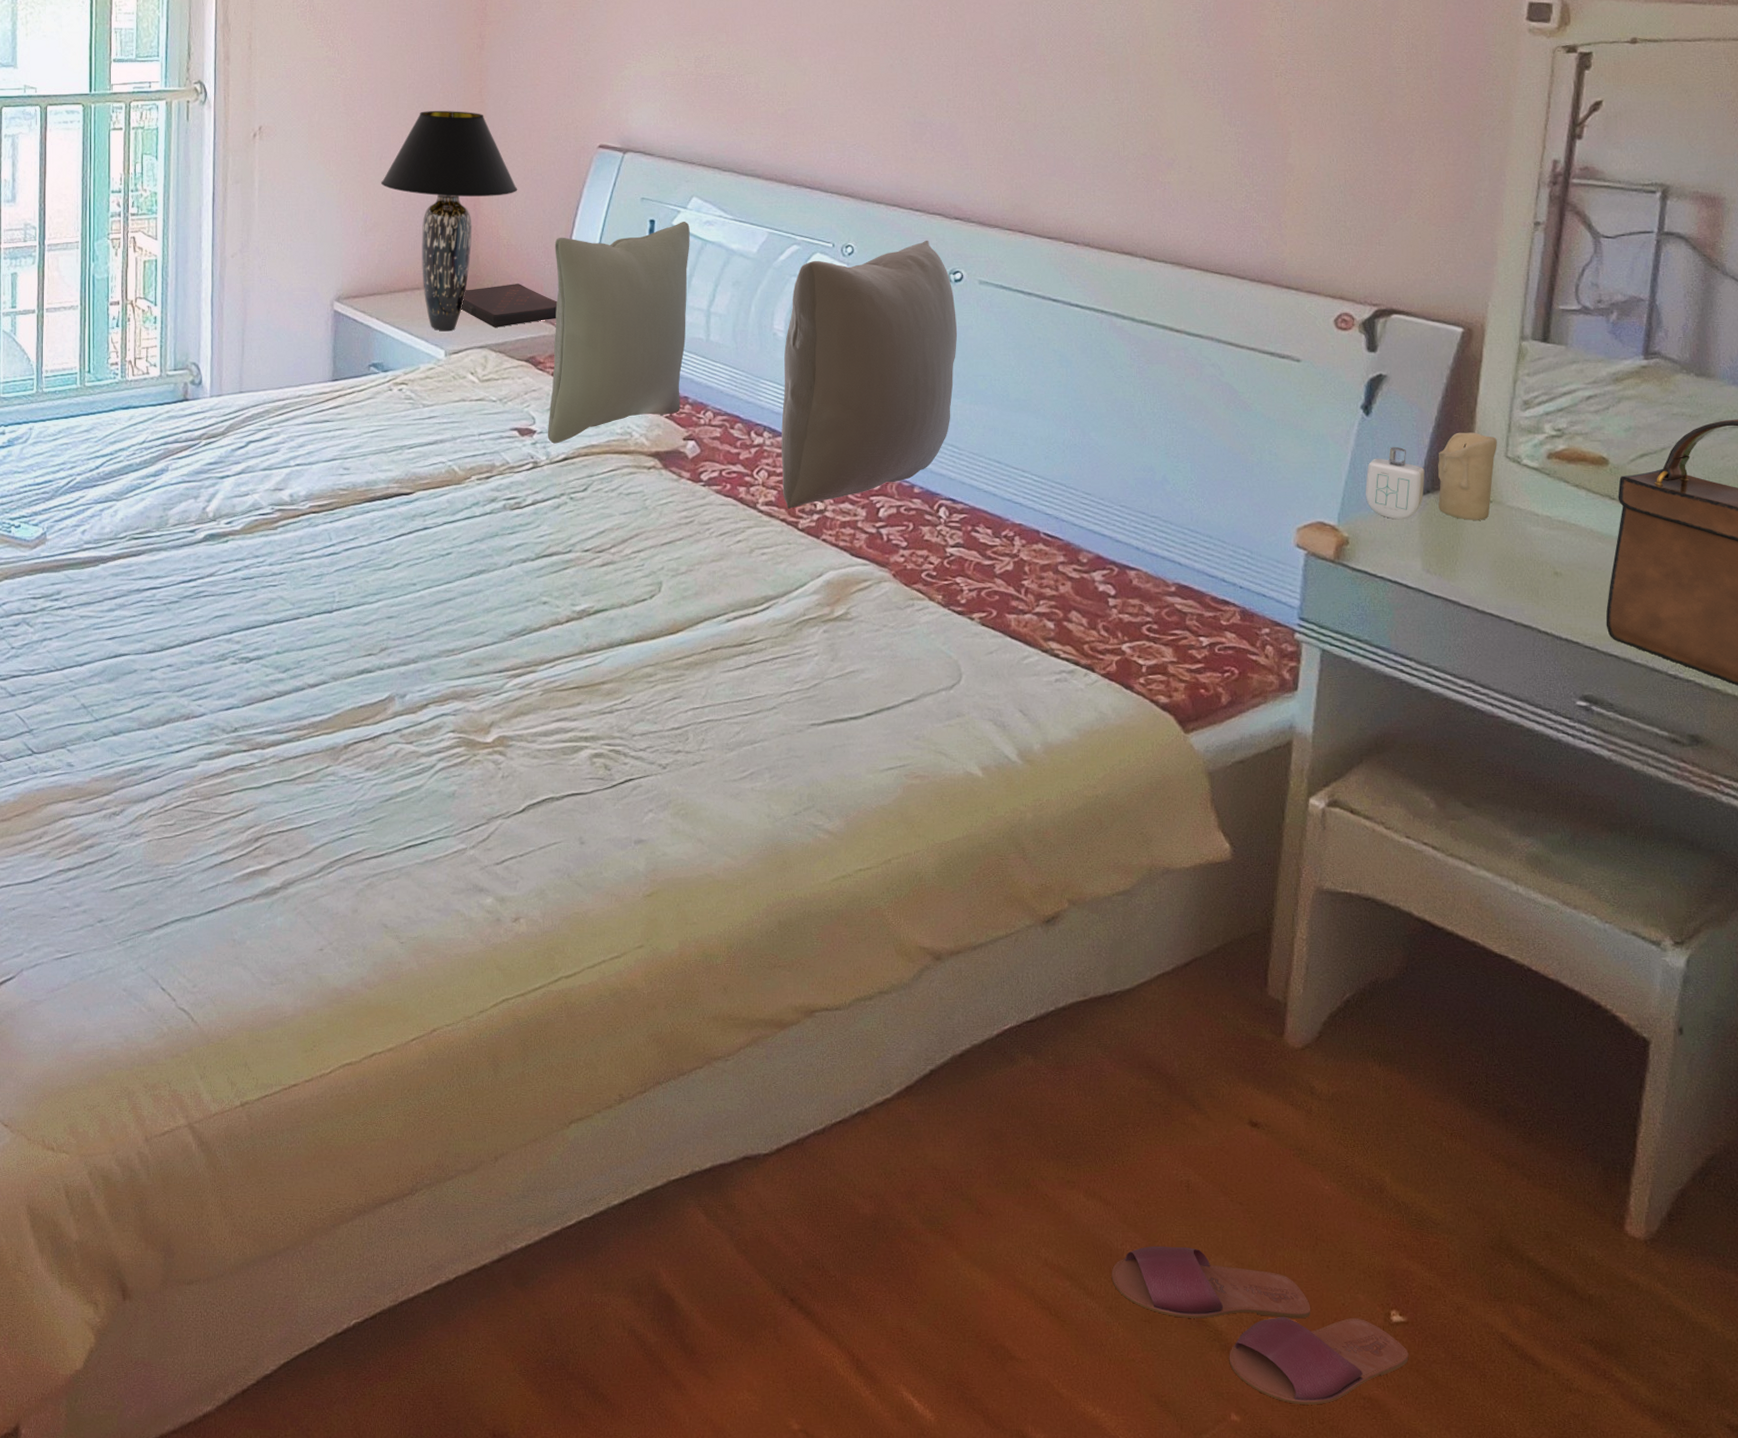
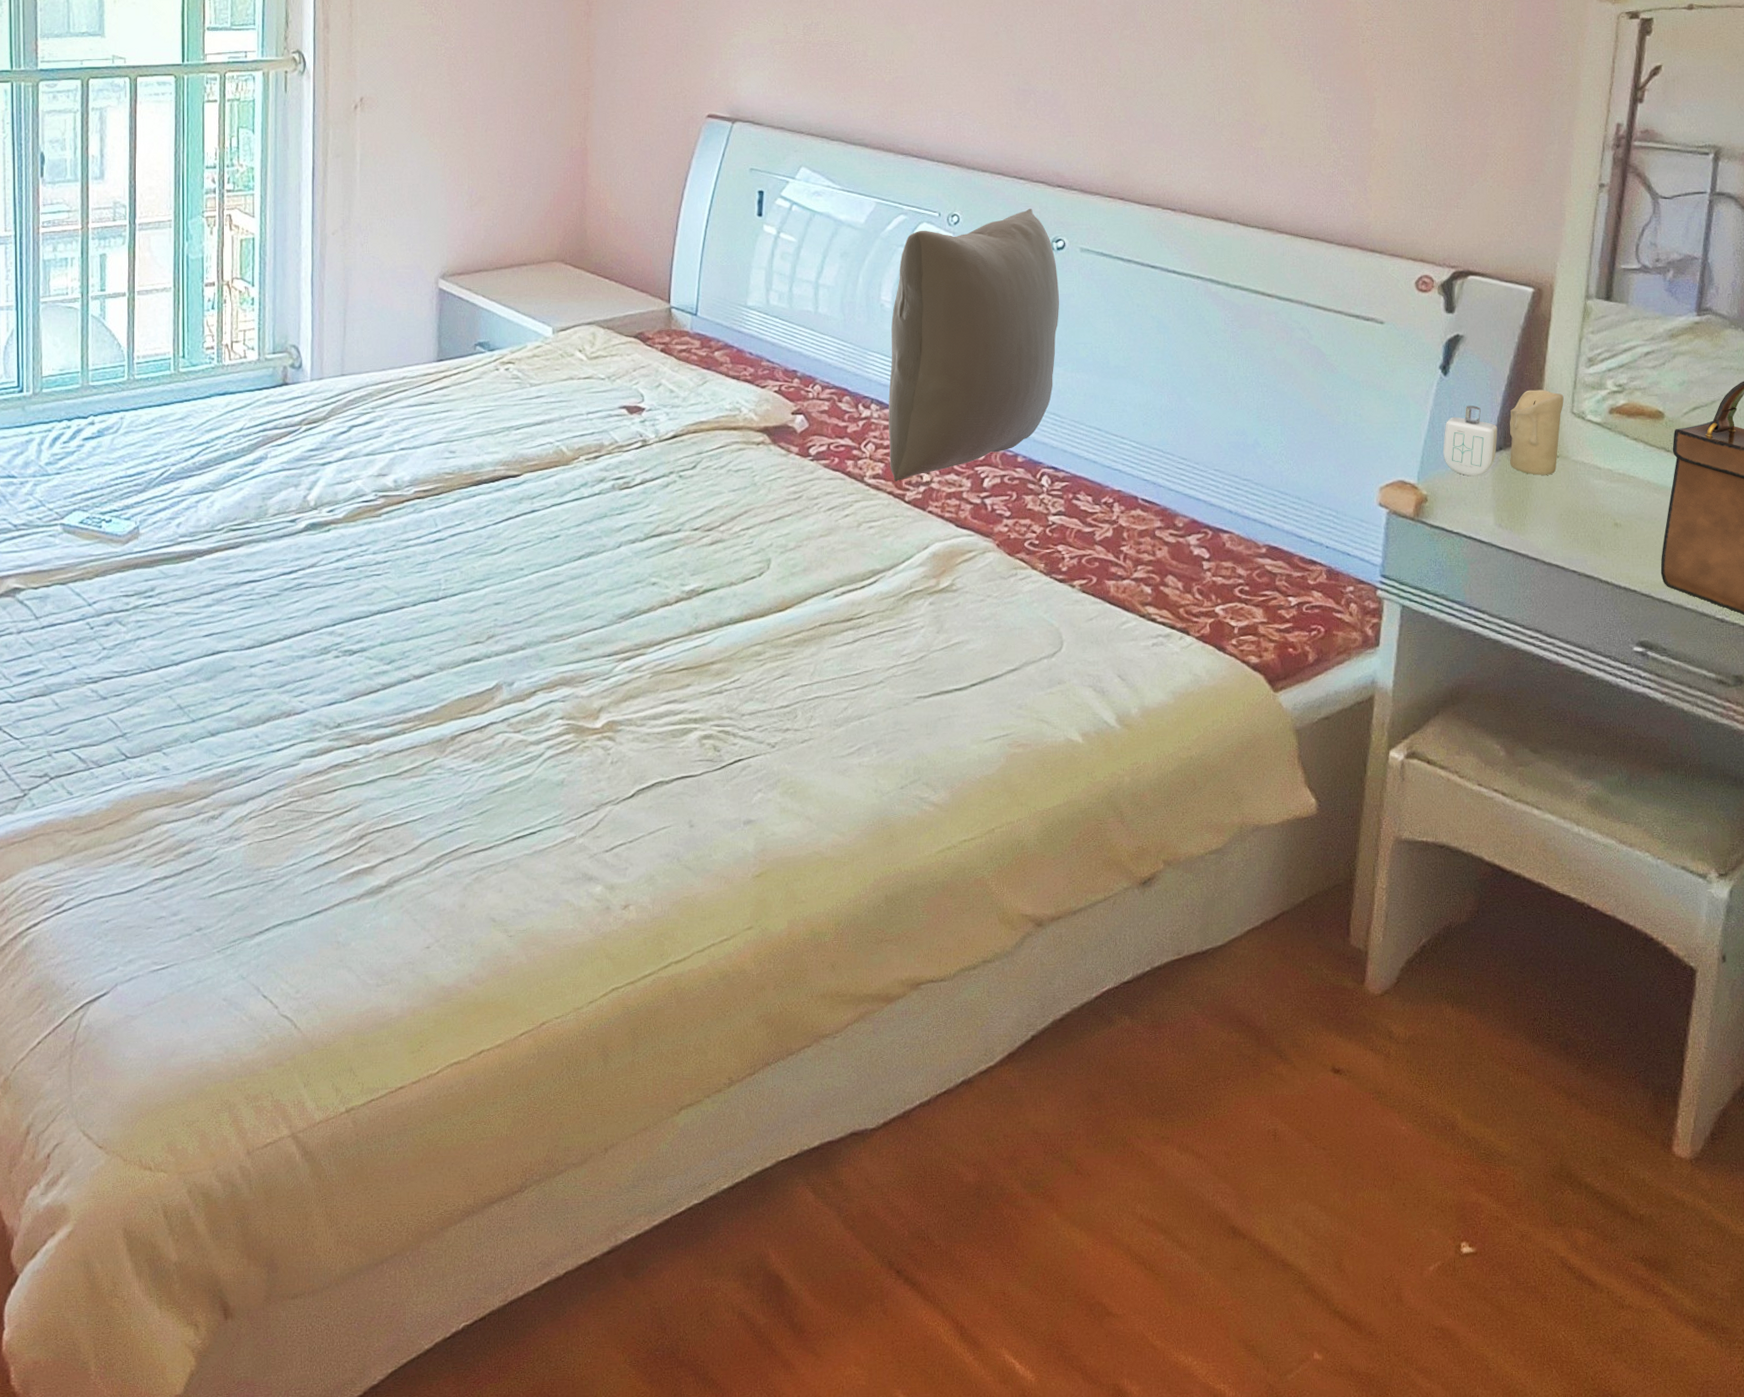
table lamp: present [381,111,518,330] -> none [487,80,626,307]
book: present [461,284,558,327] -> none [569,258,666,303]
pillow: present [547,221,690,444] -> none [656,191,799,421]
slippers: present [1111,1245,1409,1405] -> none [1203,1194,1477,1339]

